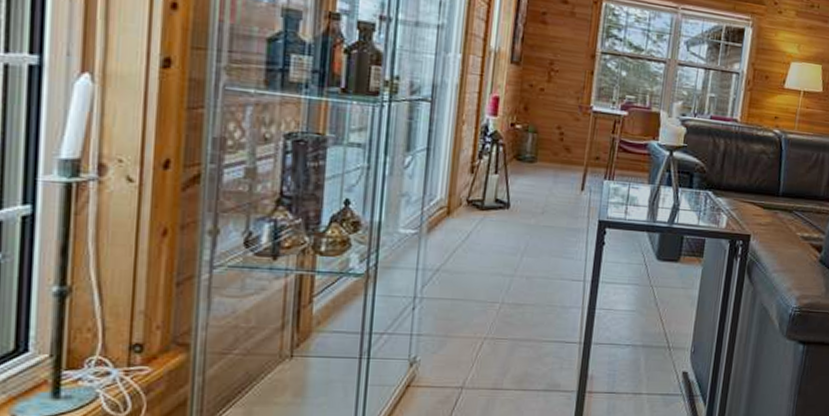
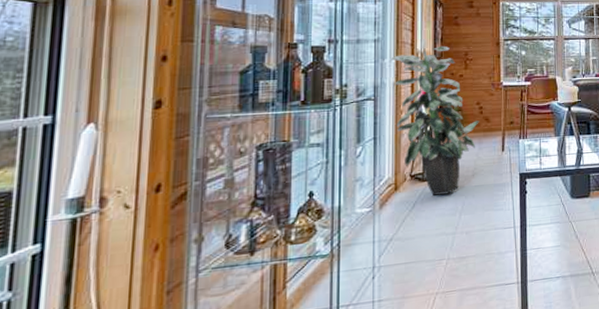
indoor plant: none [454,47,558,230] -> present [390,45,479,196]

